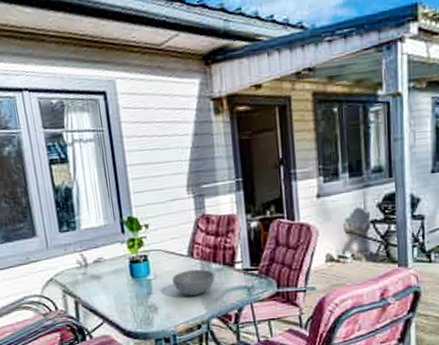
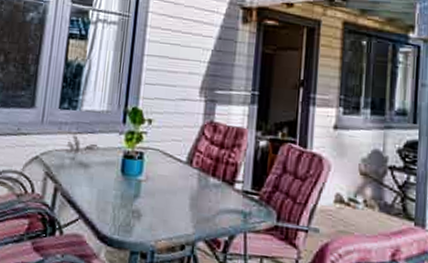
bowl: present [172,269,215,296] -> none [164,178,211,210]

